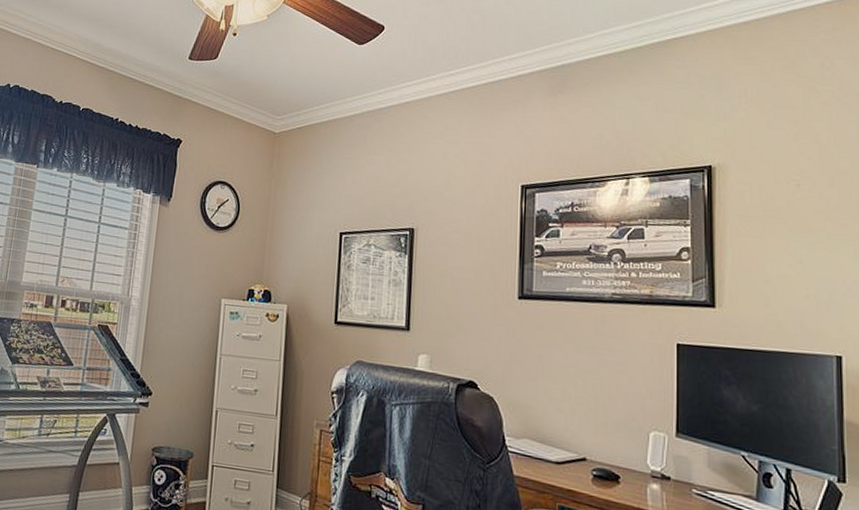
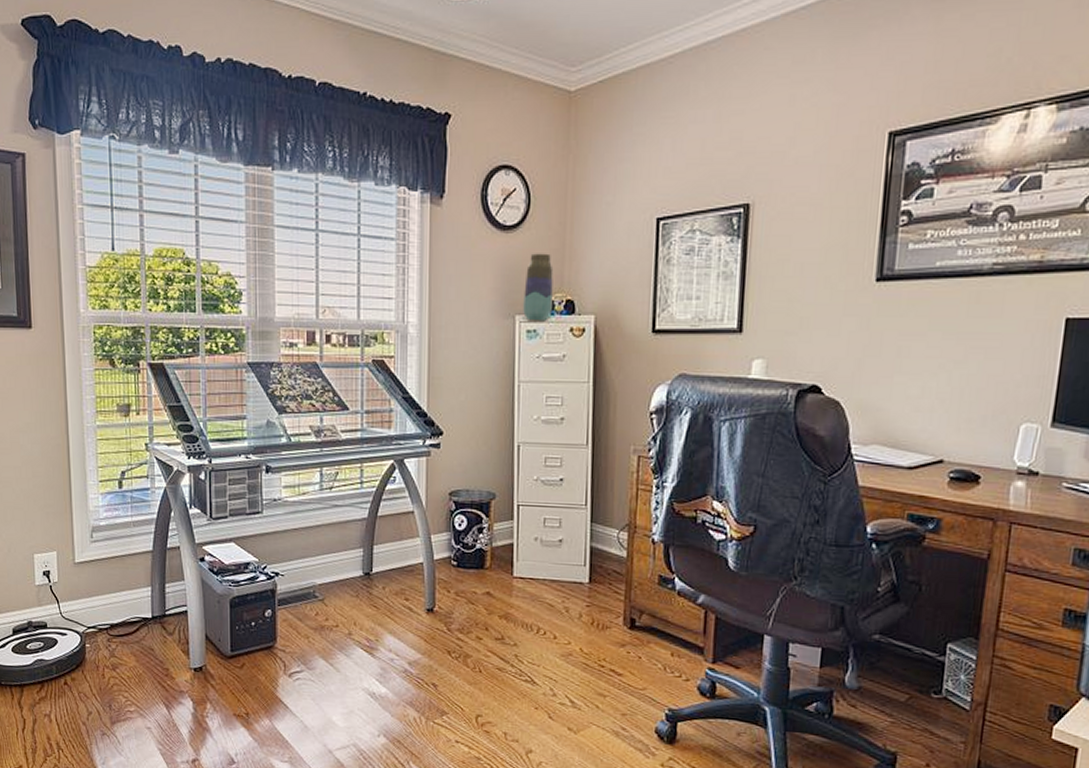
vase: none [227,250,255,306] -> present [522,253,554,322]

